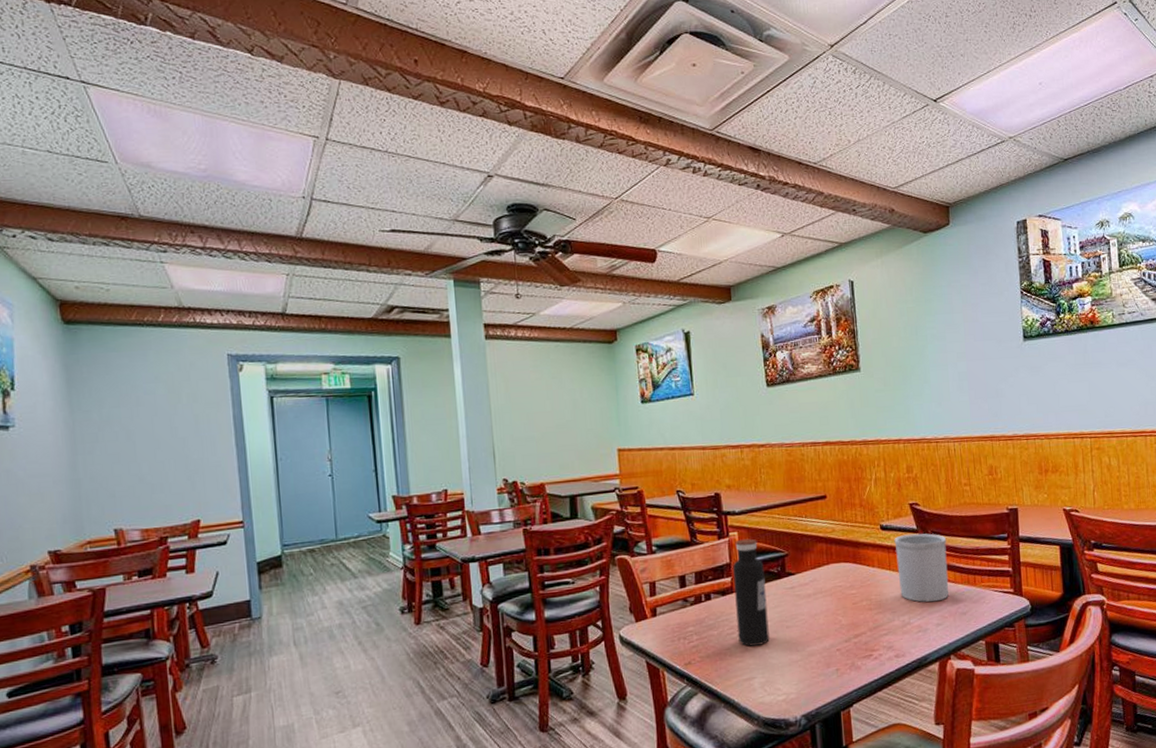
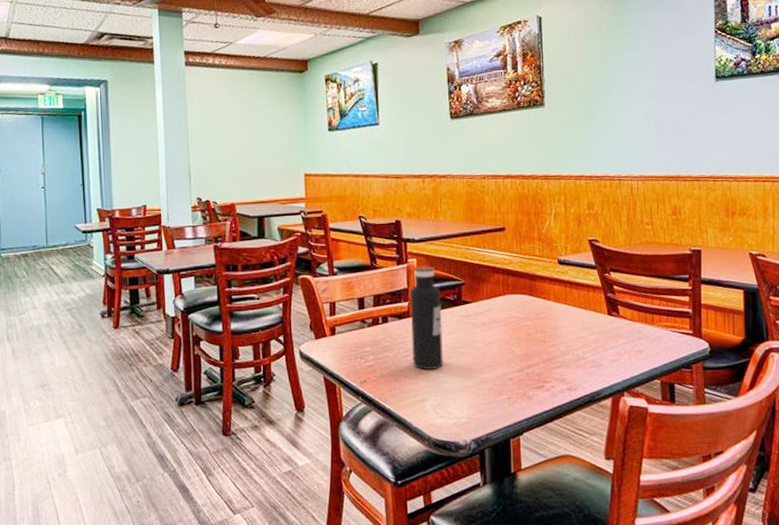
utensil holder: present [894,533,949,602] -> none [571,269,626,339]

